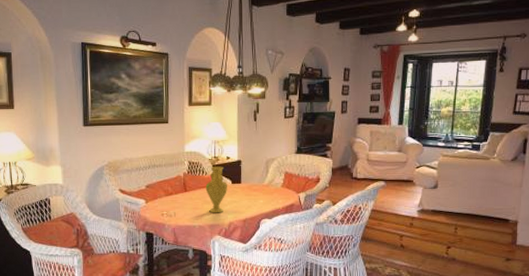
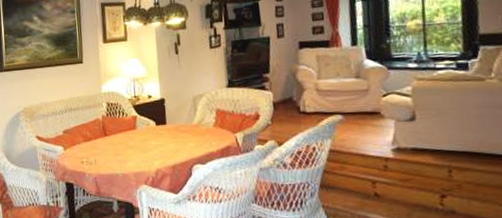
vase: present [205,166,227,213] -> none [126,106,151,160]

